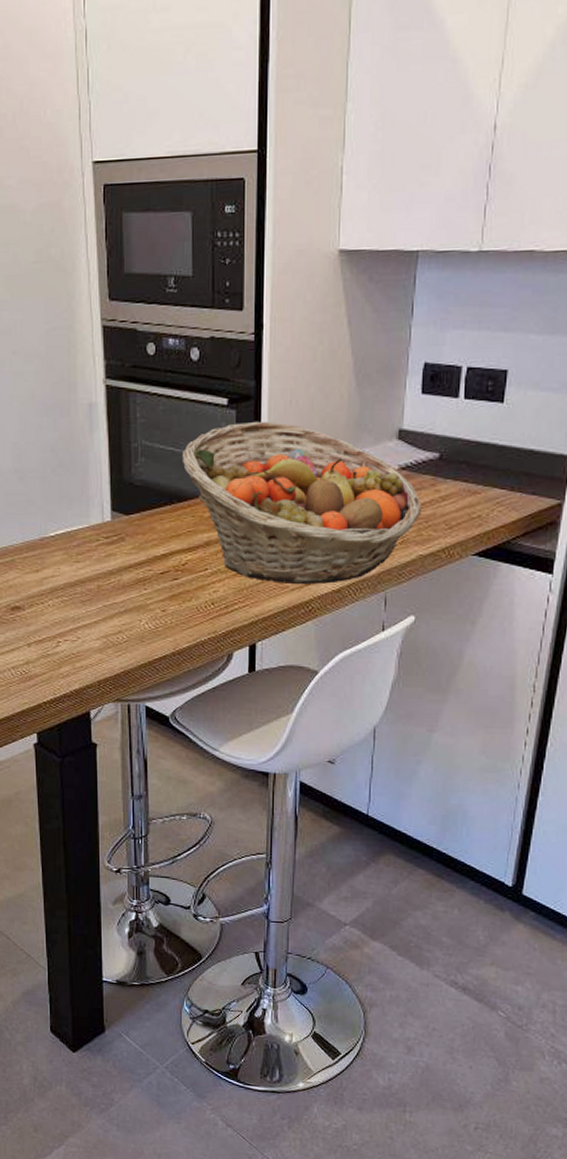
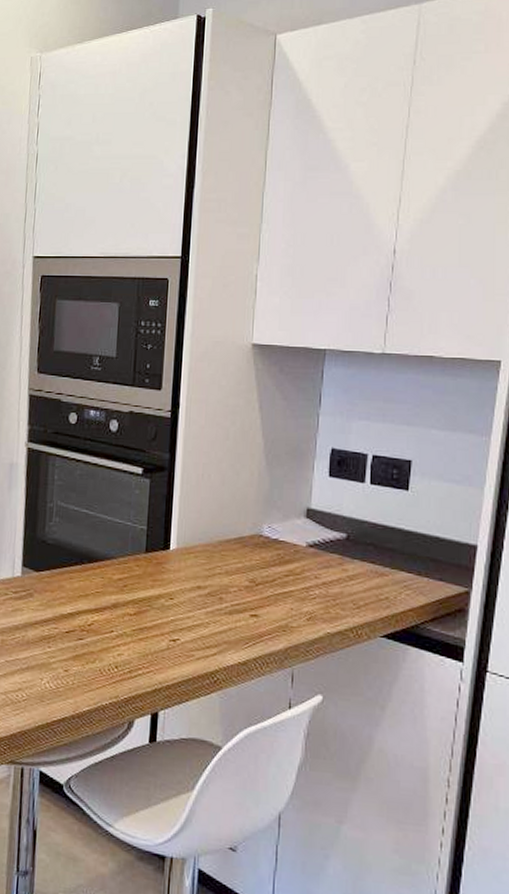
fruit basket: present [182,421,421,585] -> none [95,491,329,655]

